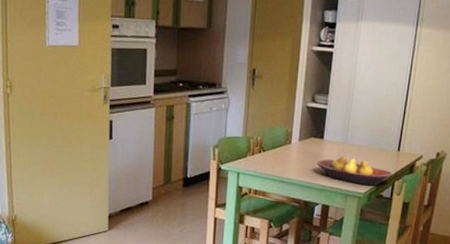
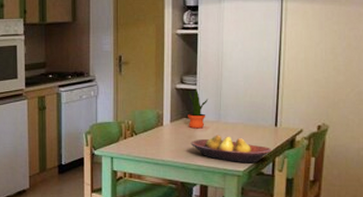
potted plant: none [316,109,338,149] -> present [188,89,209,129]

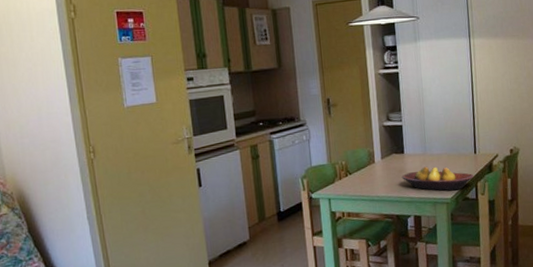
potted plant: present [188,89,209,129] -> none [396,125,414,163]

